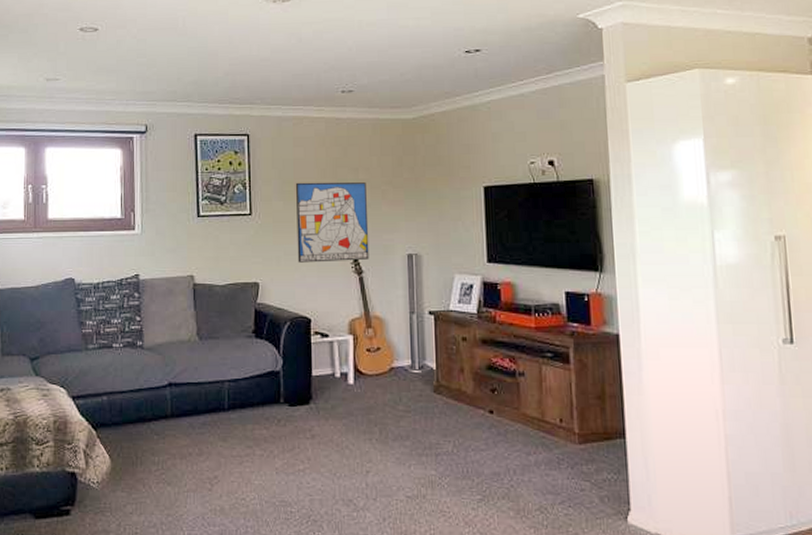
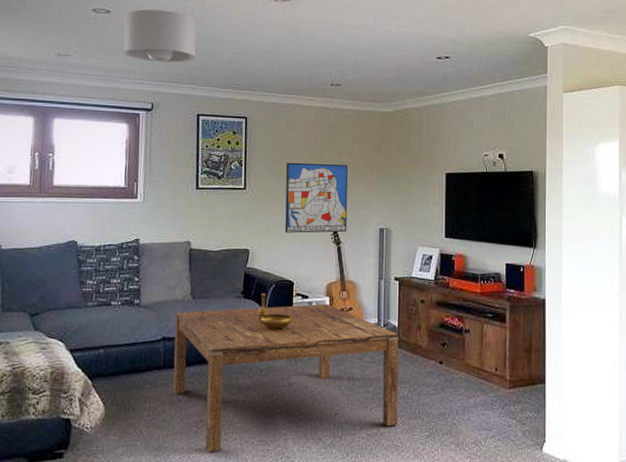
ceiling light: none [113,23,190,80] -> present [123,9,196,63]
coffee table: none [181,343,443,513] -> present [173,303,399,452]
decorative bowl: none [271,331,312,374] -> present [257,292,293,330]

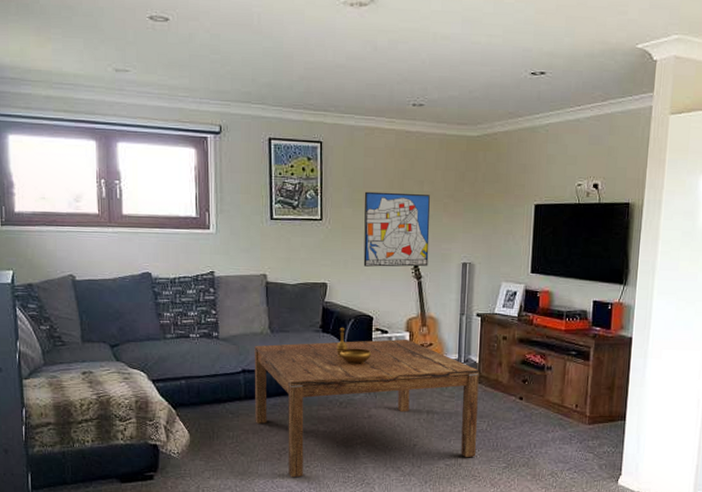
ceiling light: present [123,9,196,63] -> none [185,16,265,80]

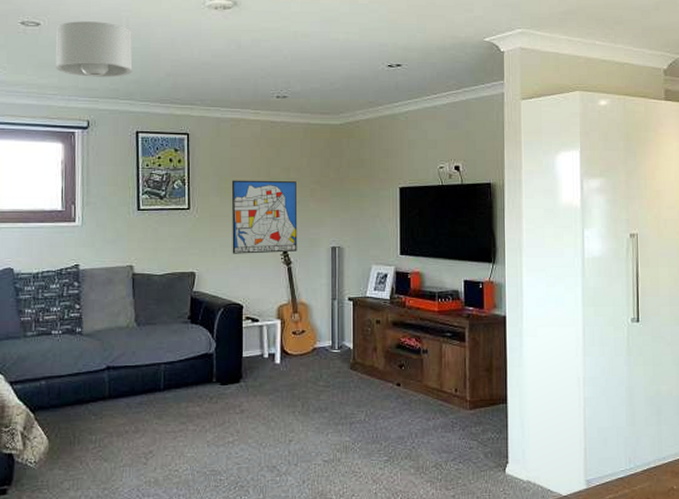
ceiling light: none [185,16,265,80] -> present [55,21,133,77]
coffee table: present [254,339,479,478] -> none [119,327,356,484]
decorative bowl: present [336,327,372,364] -> none [205,317,243,355]

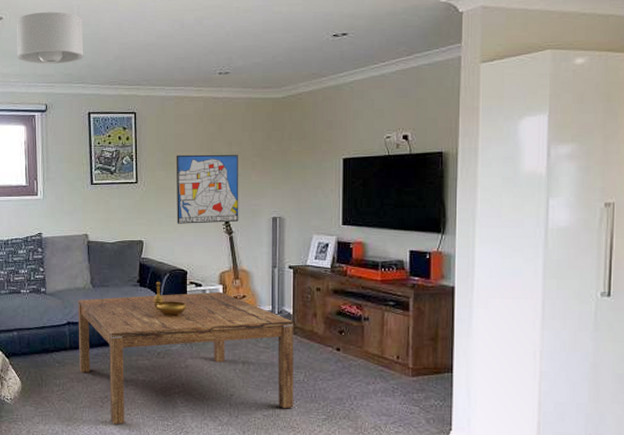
coffee table: none [119,327,356,484] -> present [78,291,294,425]
decorative bowl: none [205,317,243,355] -> present [153,281,187,316]

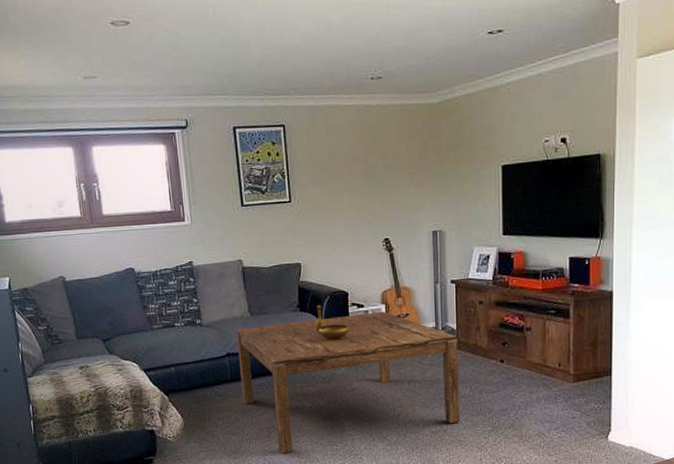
ceiling light: present [16,11,84,64] -> none [144,13,224,75]
wall art: present [176,154,239,224] -> none [330,167,399,244]

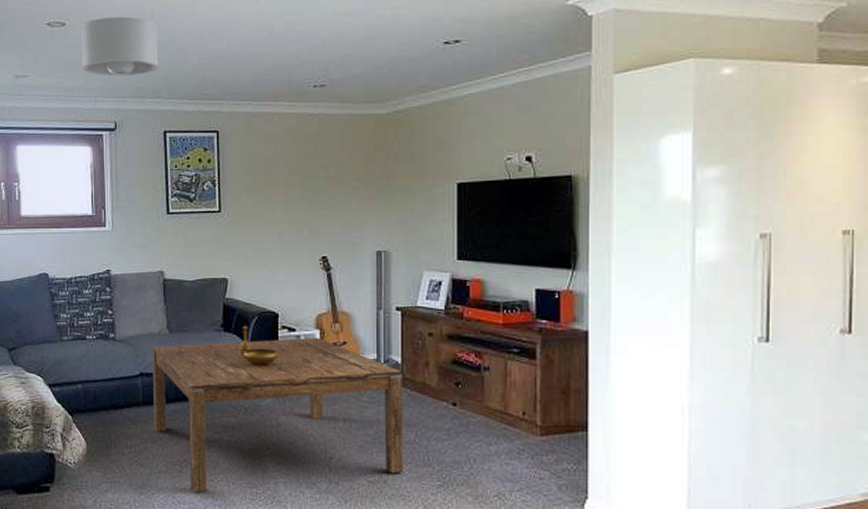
ceiling light: none [144,13,224,75] -> present [81,16,159,76]

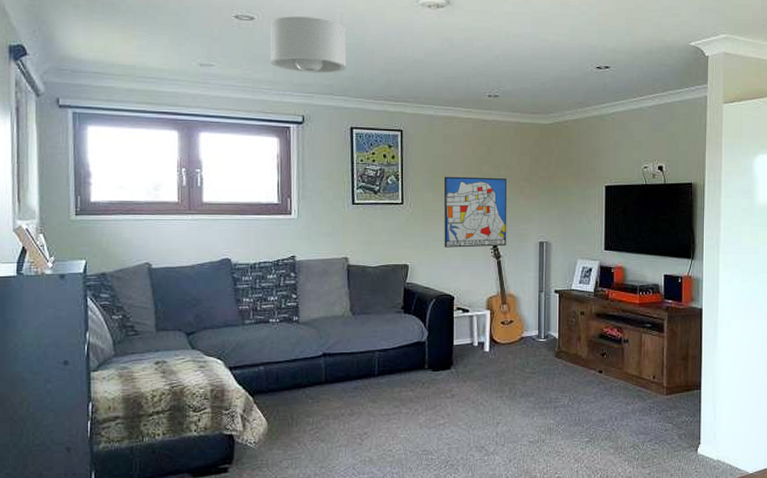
coffee table: present [152,337,404,493] -> none [335,317,559,463]
decorative bowl: present [239,325,279,366] -> none [418,307,454,344]
wall art: none [264,179,338,259] -> present [443,176,507,248]

